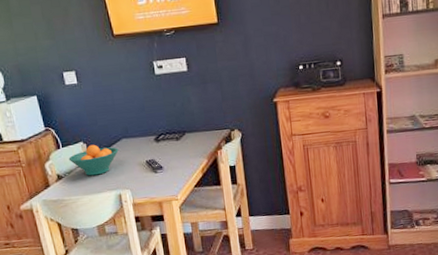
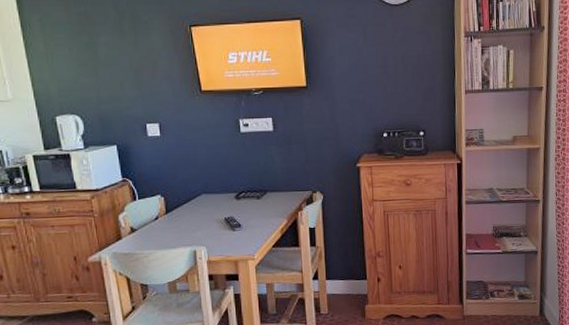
fruit bowl: present [68,144,119,176] -> none [144,198,197,230]

